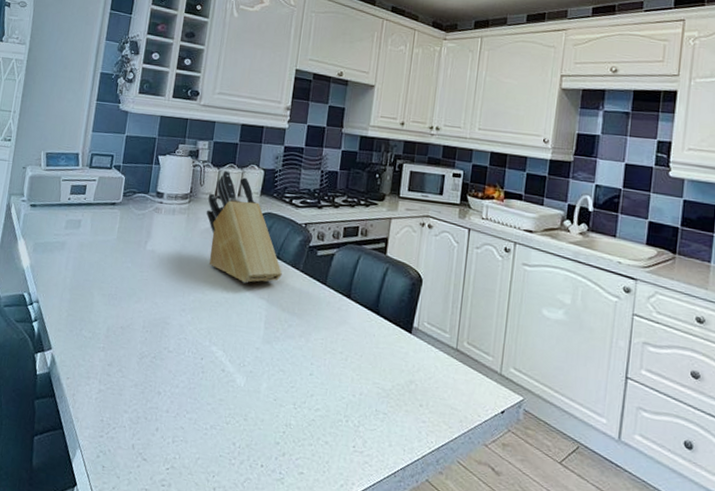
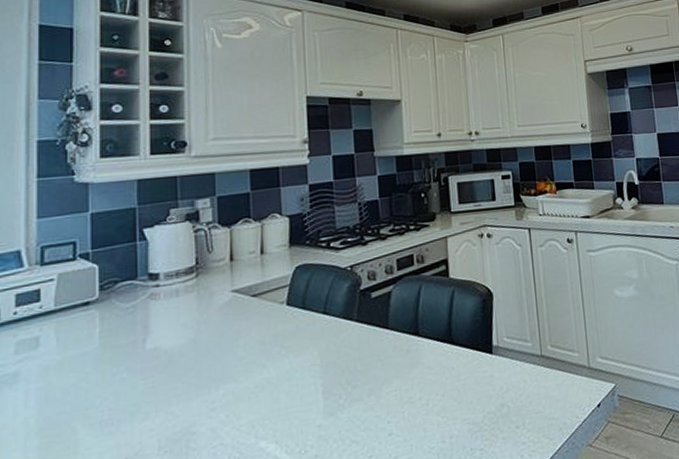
knife block: present [206,170,282,284] -> none [221,227,333,355]

